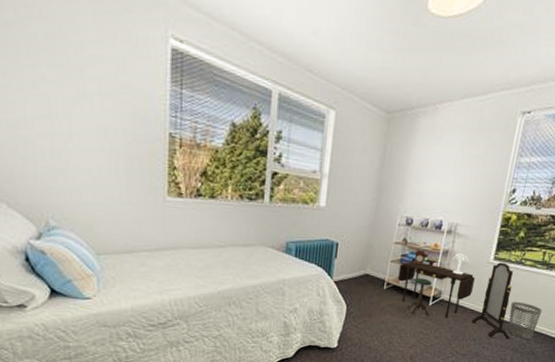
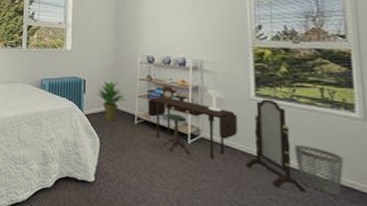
potted plant: none [348,244,380,288] -> present [96,81,128,122]

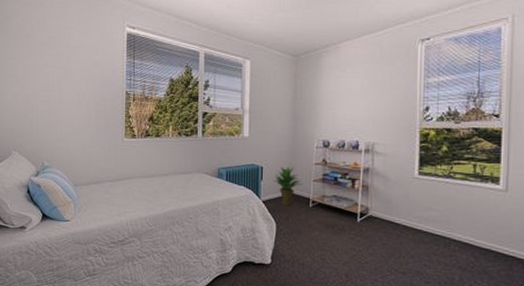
desk: present [147,86,306,192] -> none [322,169,454,256]
wastebasket: present [294,145,344,195] -> none [447,217,486,256]

